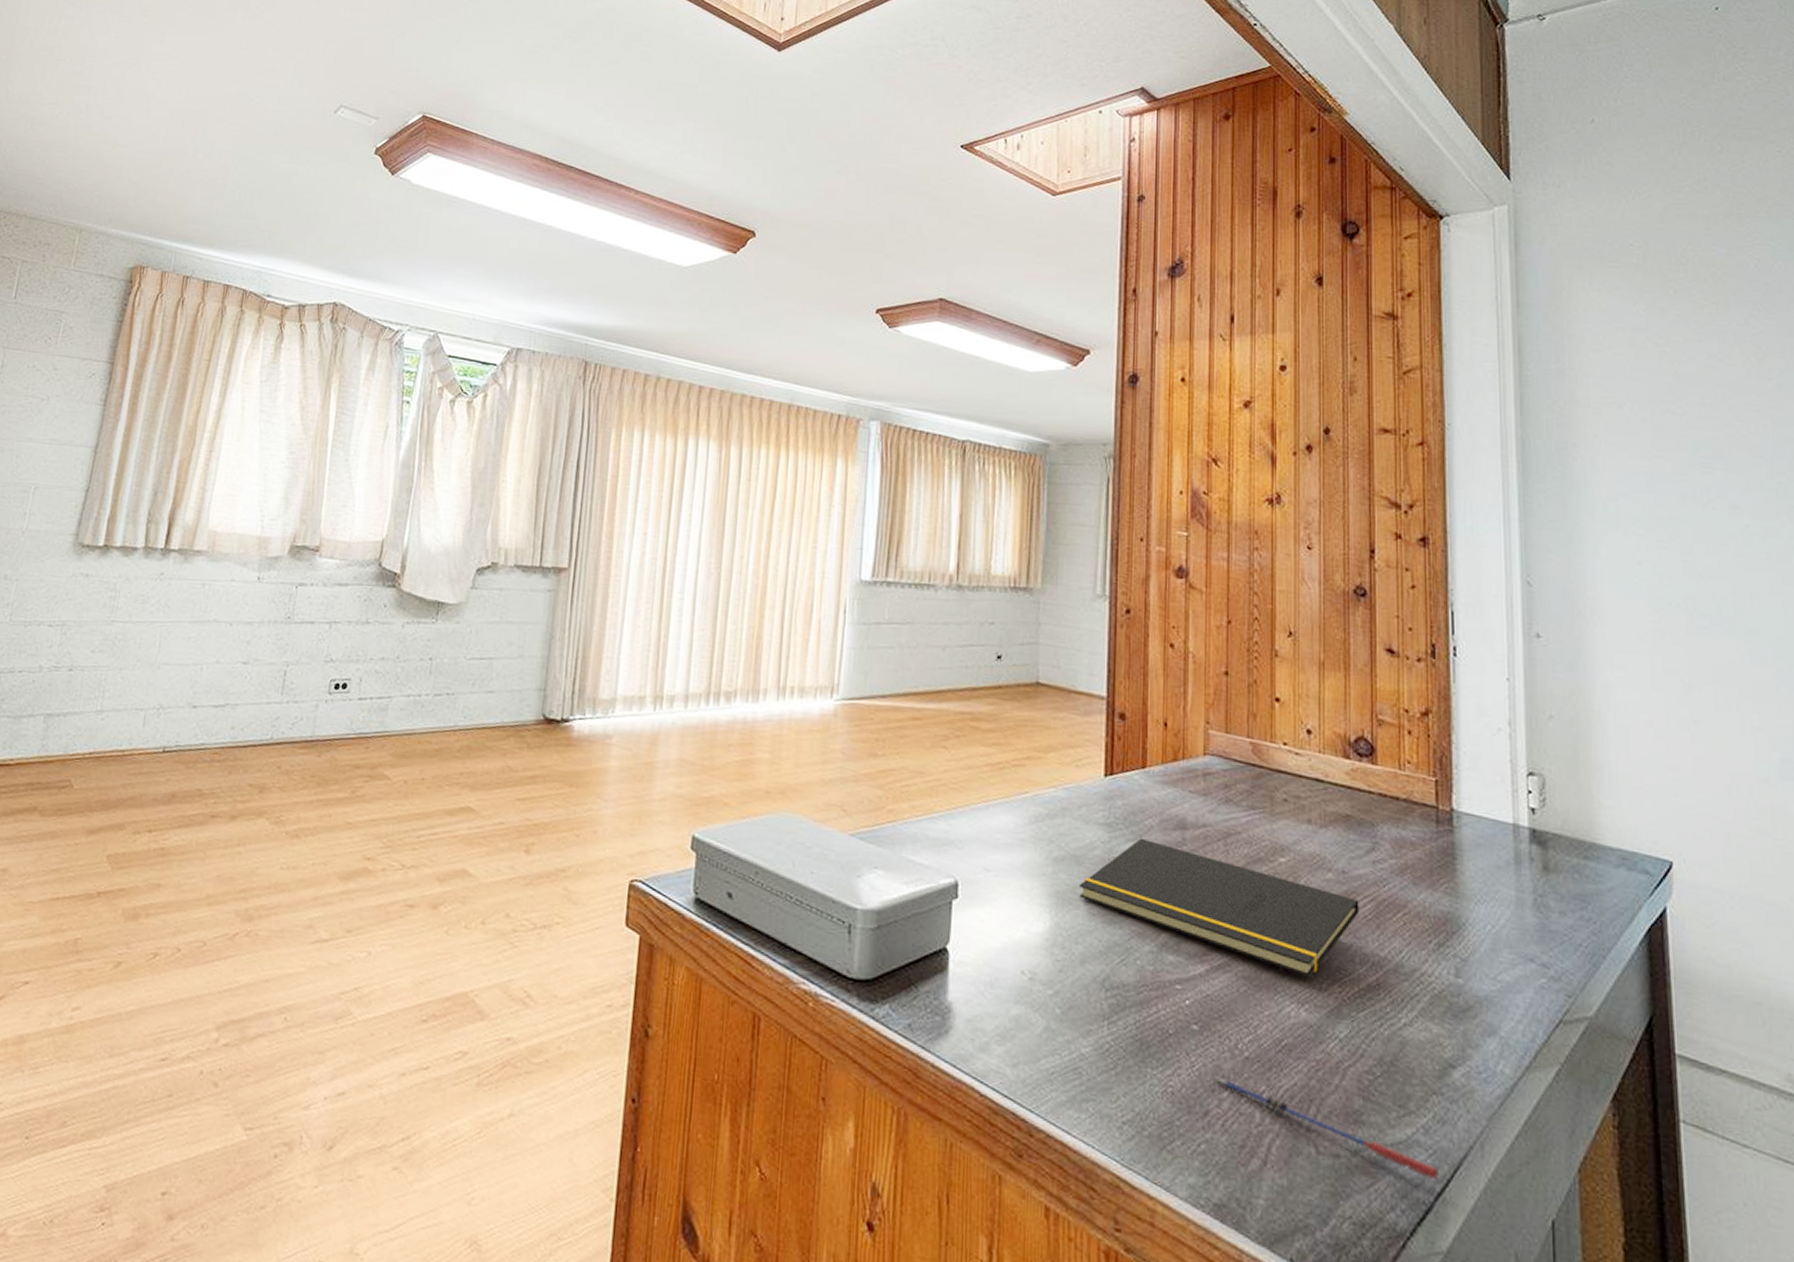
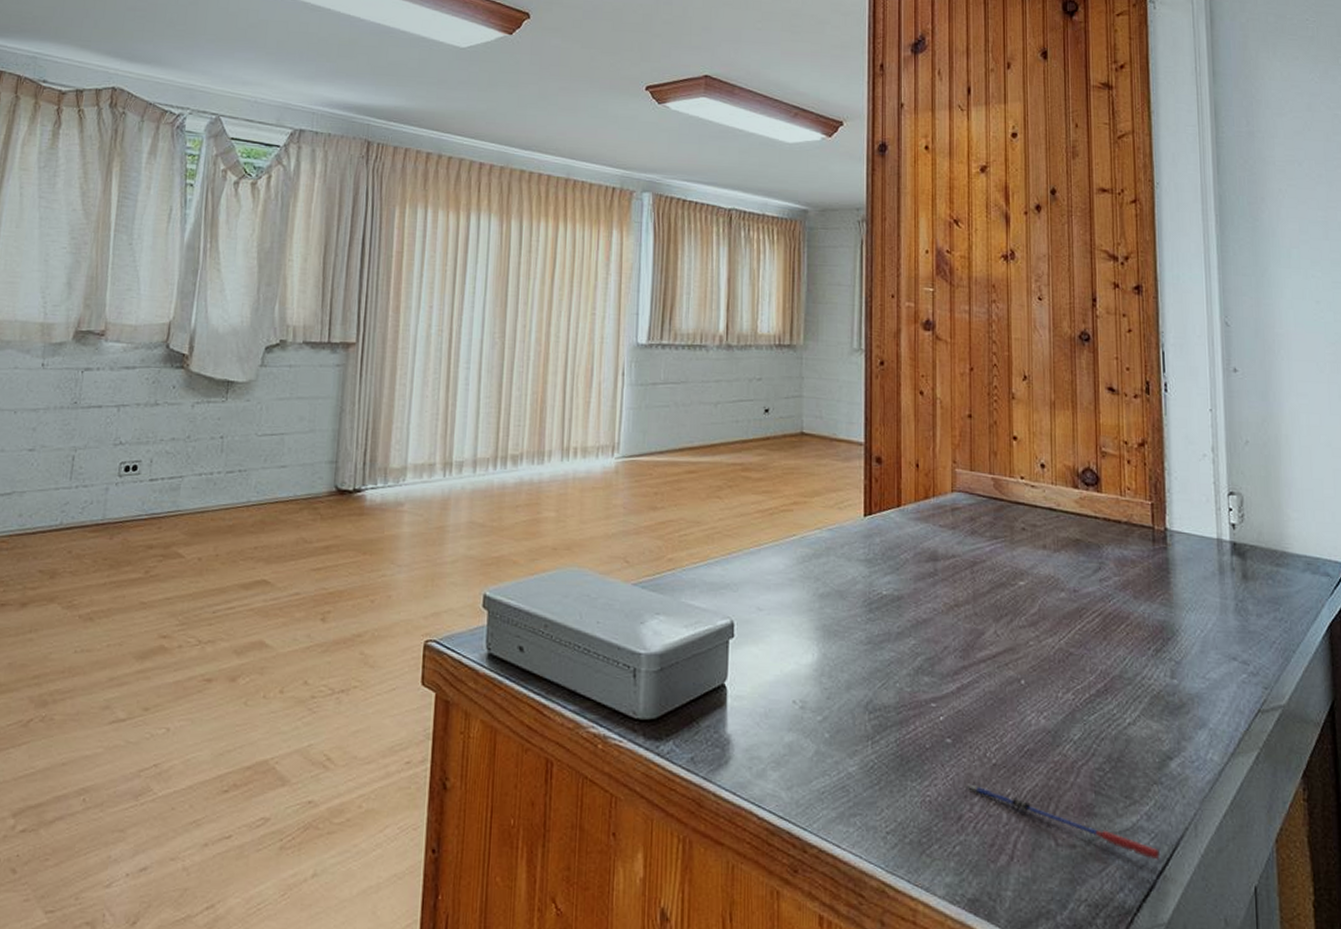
notepad: present [1078,838,1359,978] -> none [843,571,1089,688]

